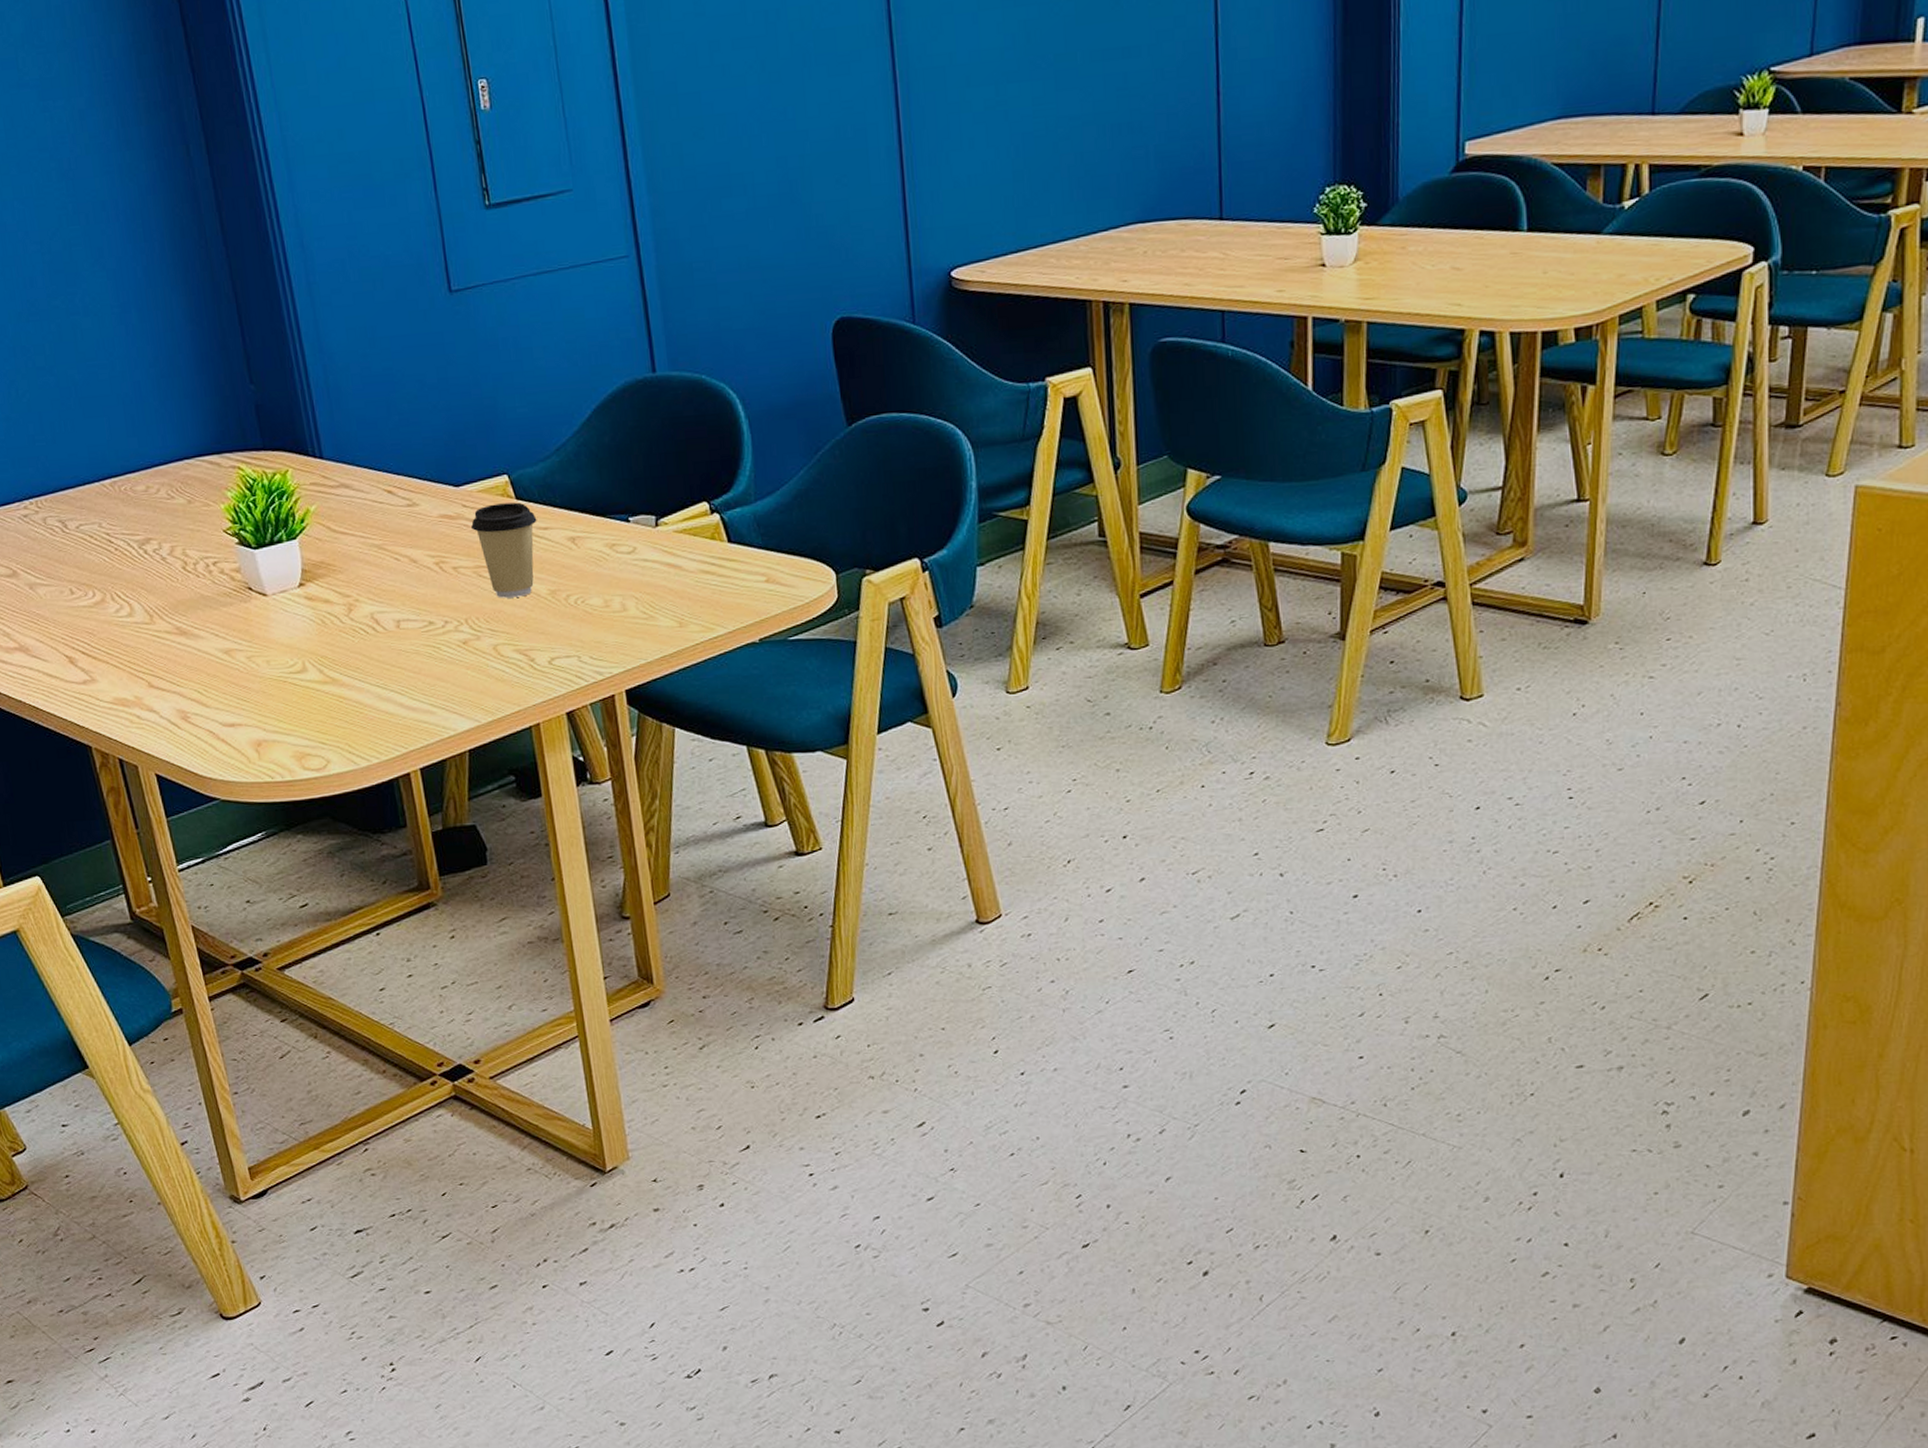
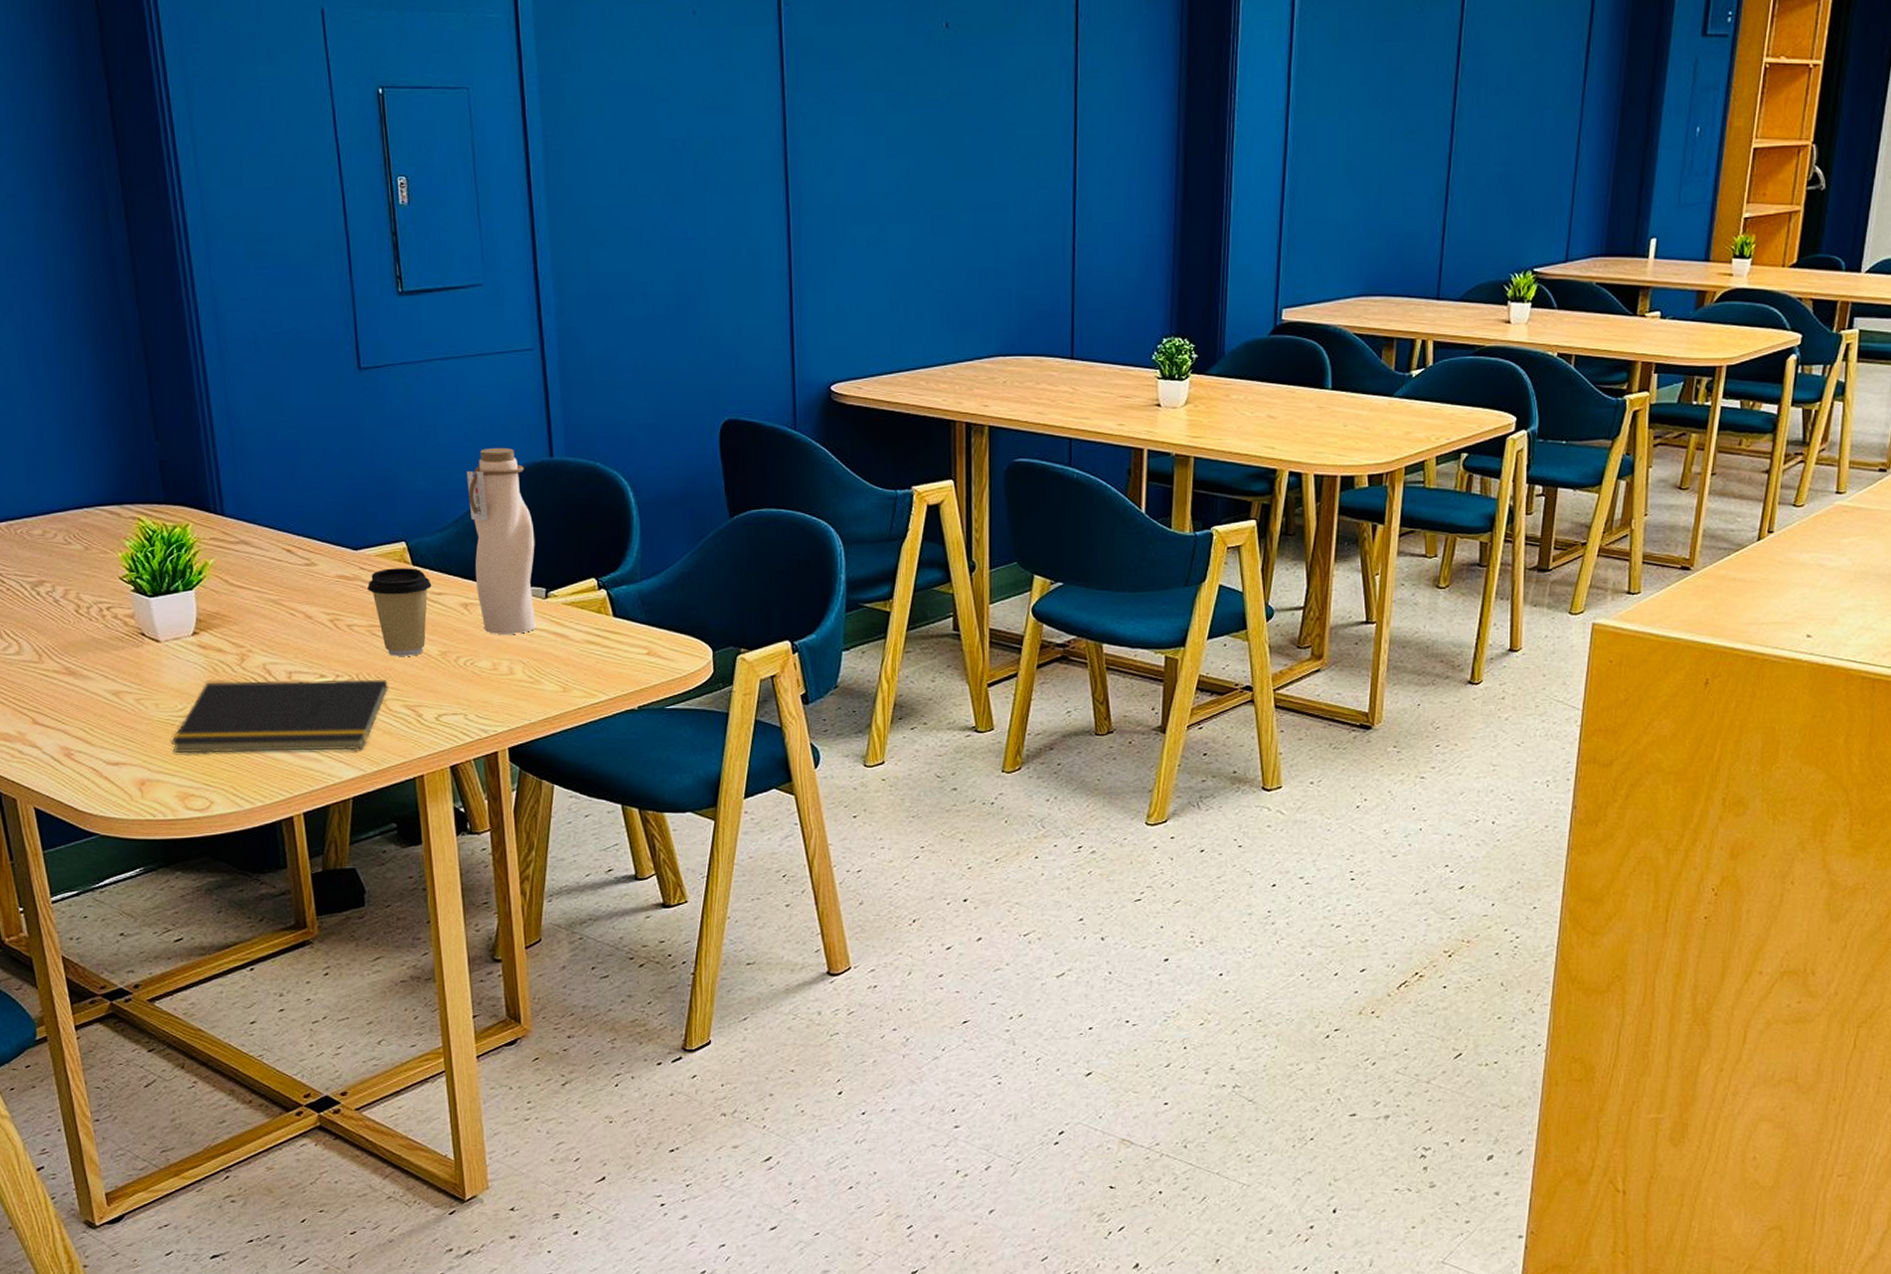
notepad: none [284,623,499,711] -> present [171,679,388,754]
water bottle: none [566,365,648,569] -> present [466,447,536,634]

